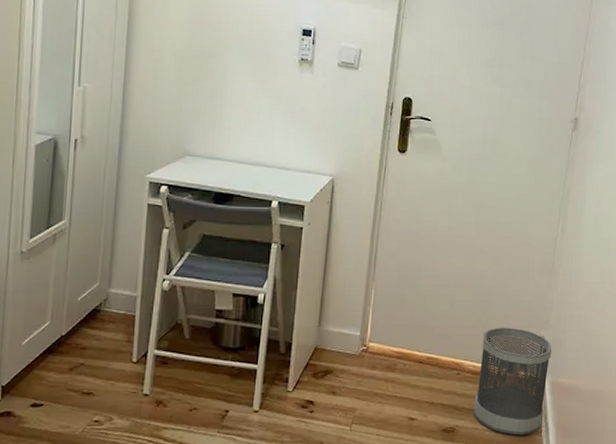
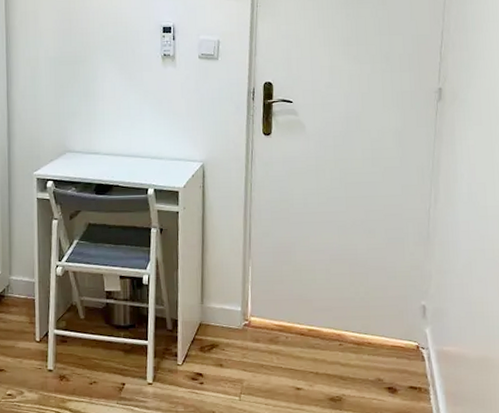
wastebasket: present [474,327,552,436] -> none [359,298,435,404]

